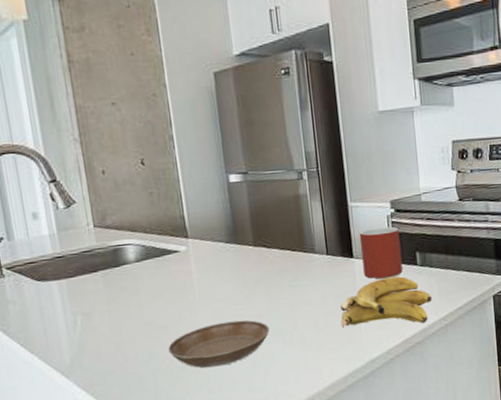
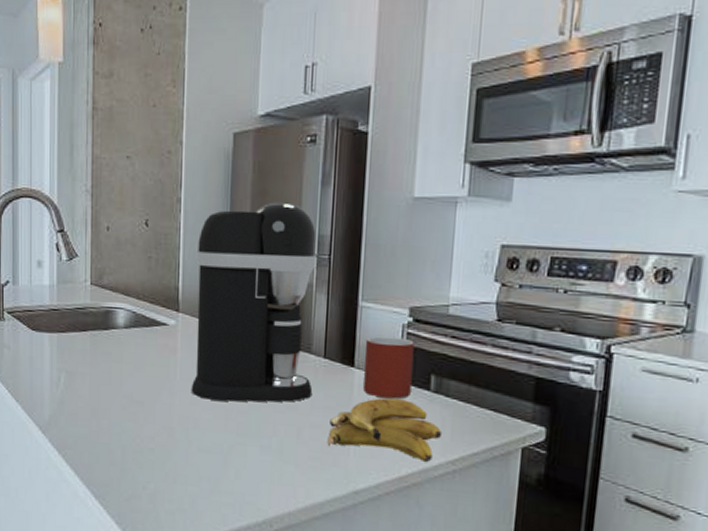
saucer: present [168,320,269,368] -> none [141,410,247,458]
coffee maker: none [196,128,322,311] -> present [191,202,317,403]

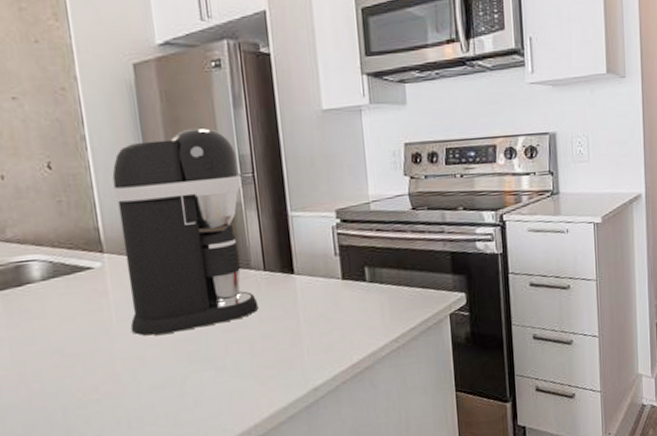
banana: present [327,398,443,462] -> none [280,294,383,353]
mug: present [363,336,414,399] -> none [300,238,350,297]

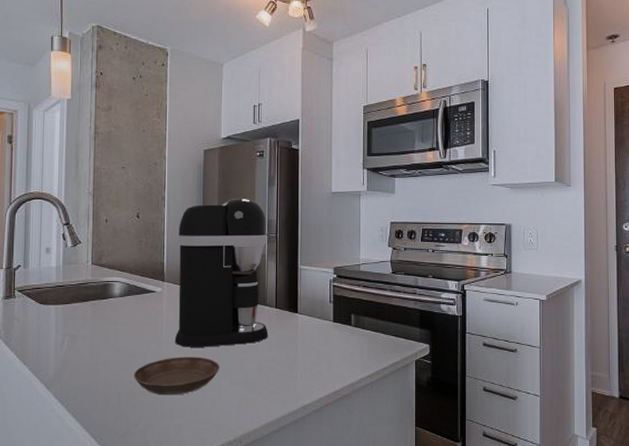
saucer: none [80,345,199,401] -> present [134,356,219,395]

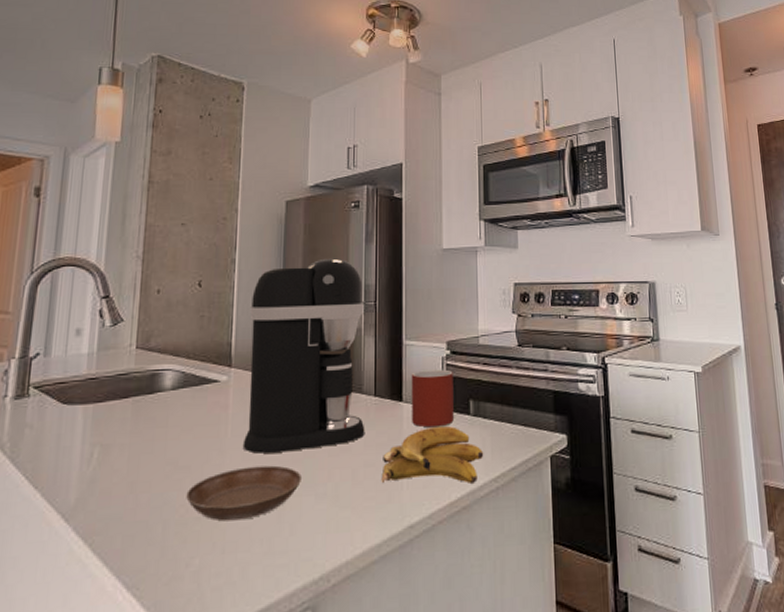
banana: none [281,334,362,378] -> present [381,426,484,484]
mug: none [304,289,339,334] -> present [411,369,454,428]

